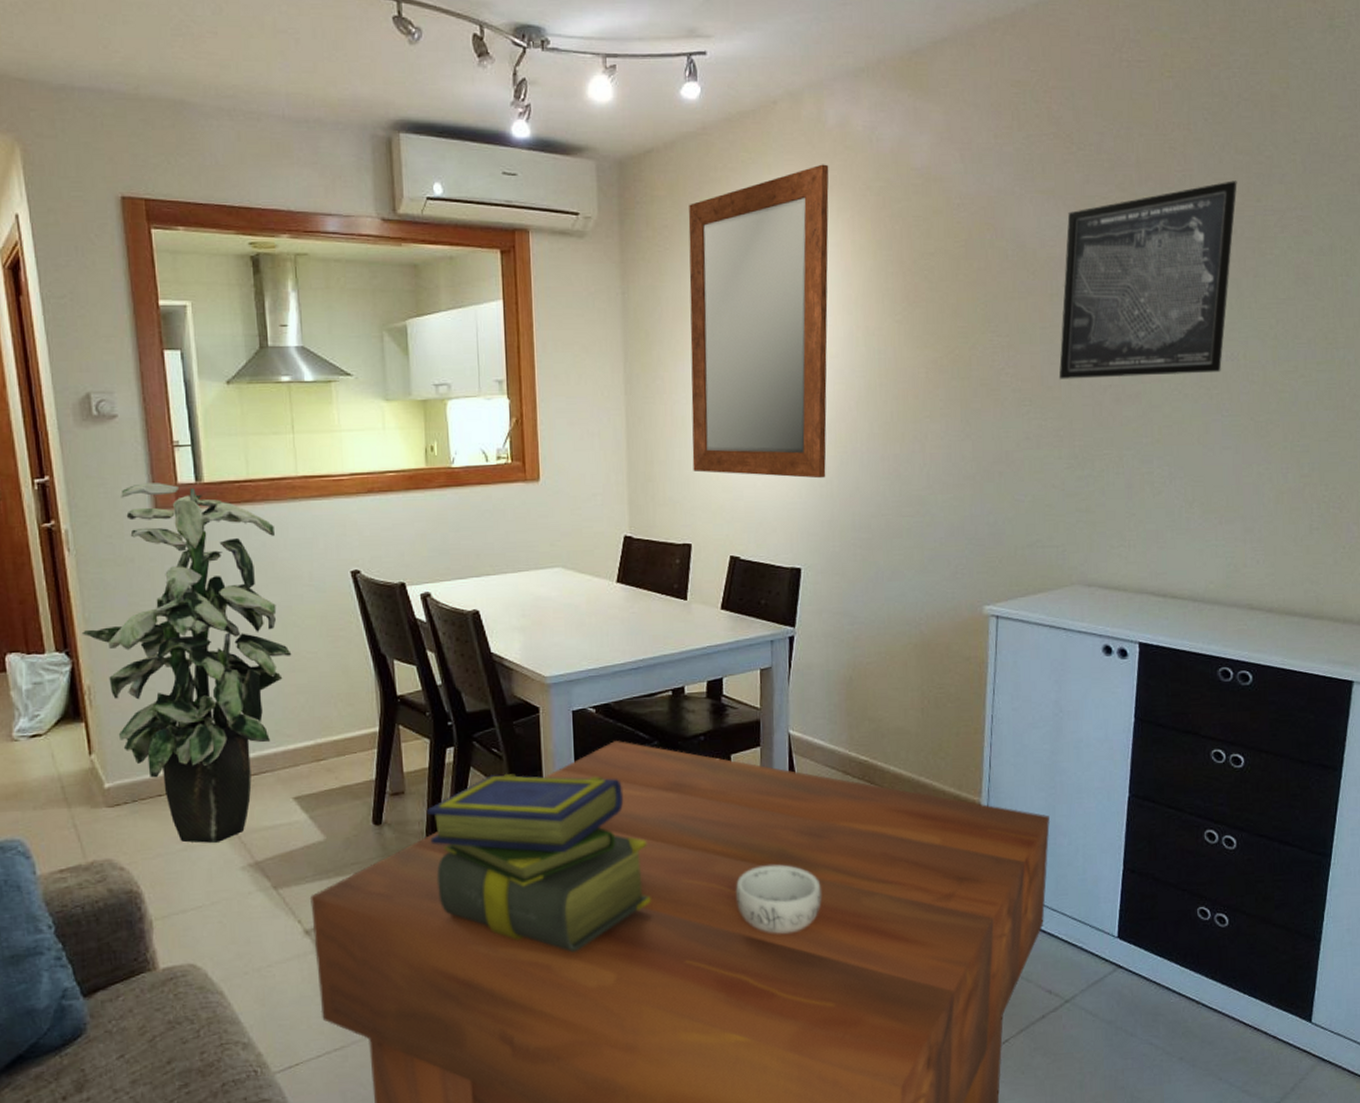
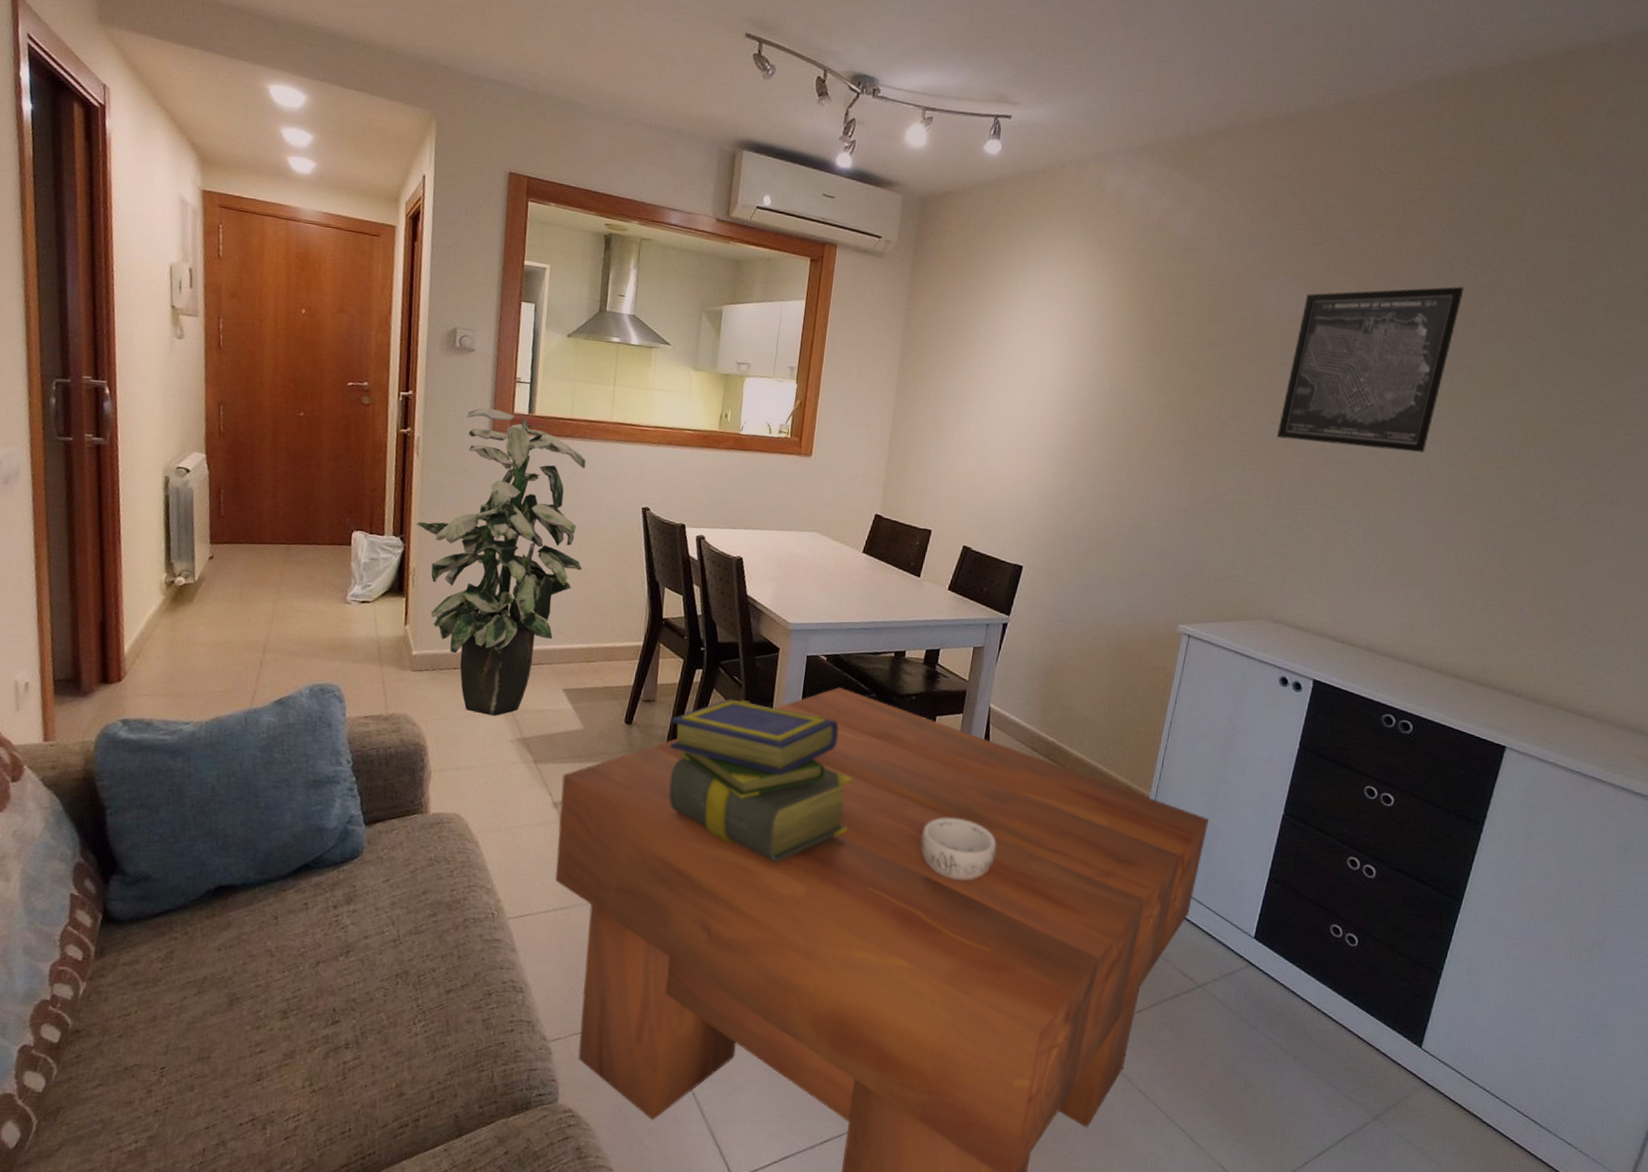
mirror: present [688,164,829,479] -> none [943,223,1102,492]

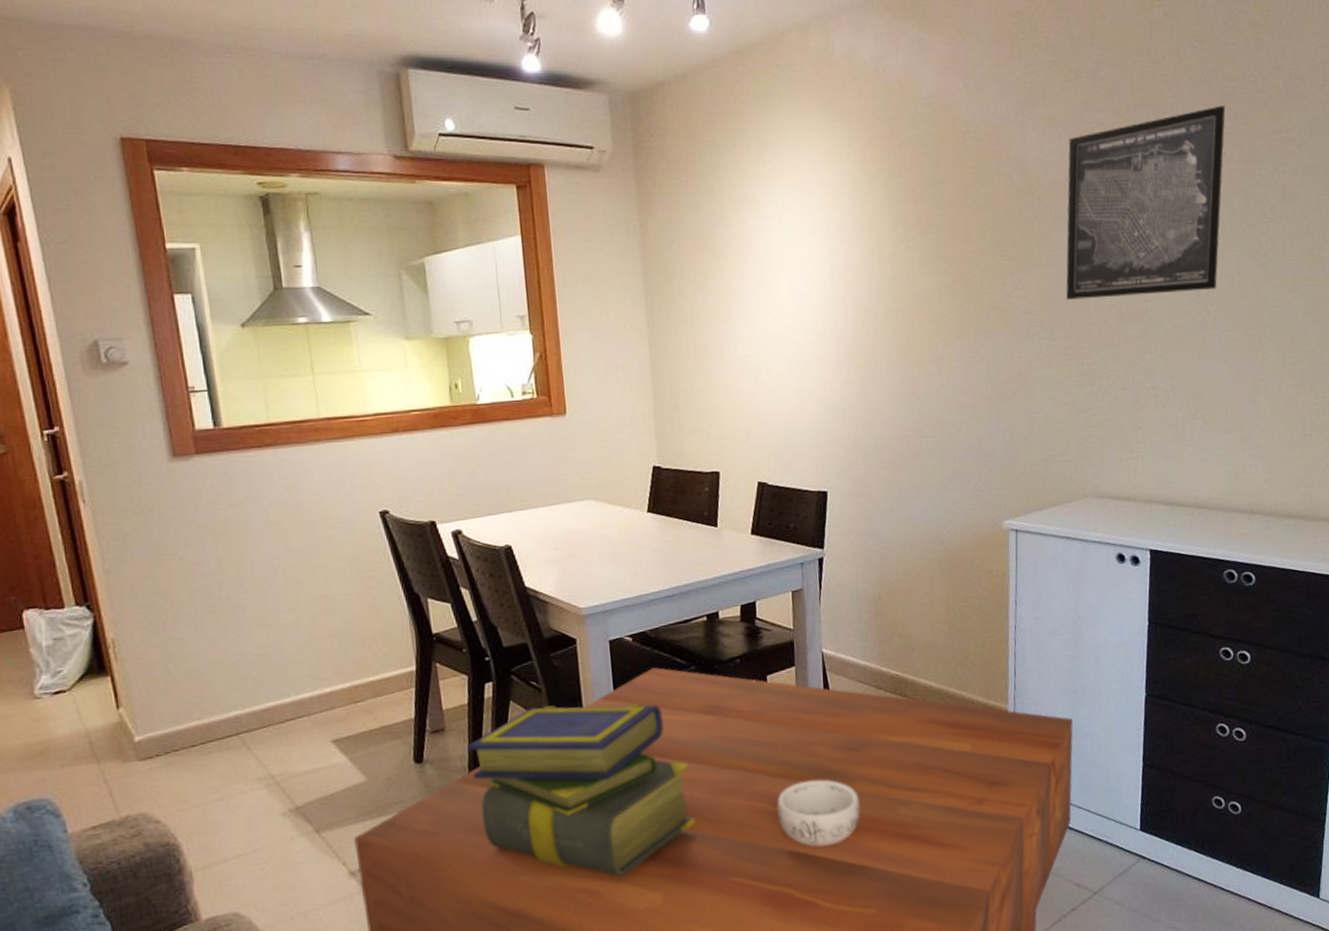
indoor plant: present [416,408,586,716] -> none [102,429,323,792]

